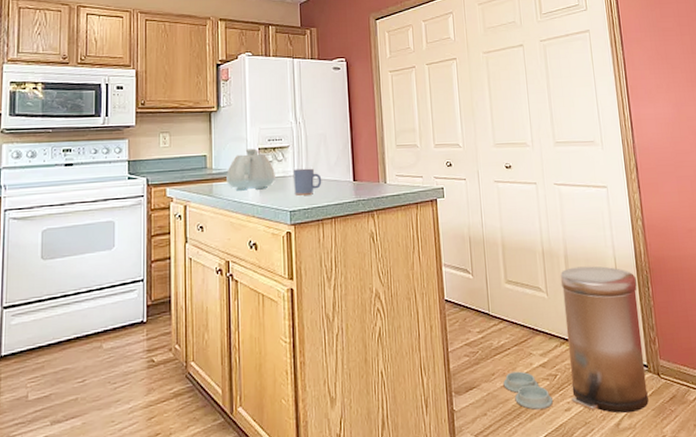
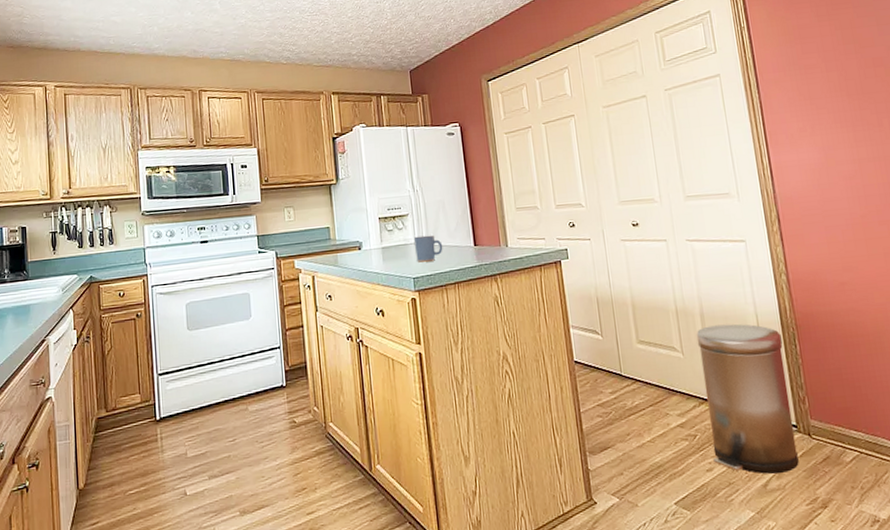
teapot: present [225,148,275,191] -> none [349,218,397,260]
pet bowl: present [503,371,553,410] -> none [639,431,693,470]

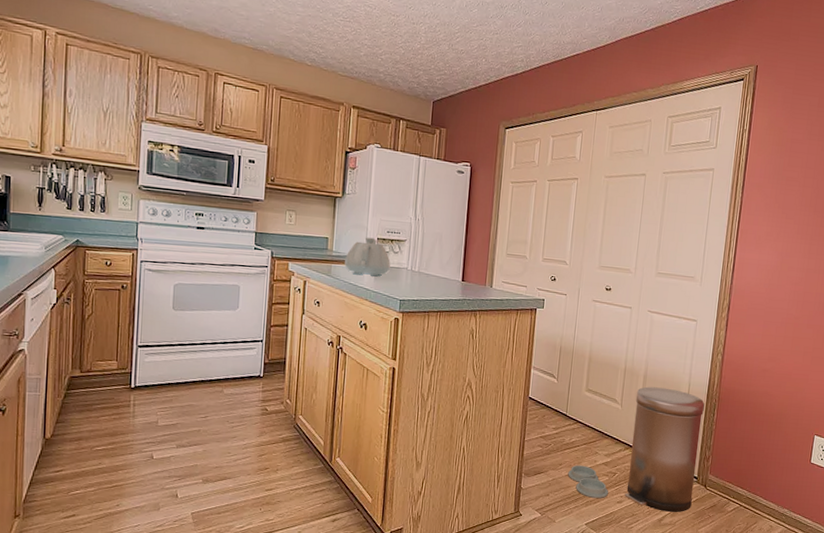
teapot: none [349,218,397,260] -> present [344,237,391,277]
mug: present [413,235,443,263] -> none [406,262,433,288]
pet bowl: none [639,431,693,470] -> present [568,465,608,498]

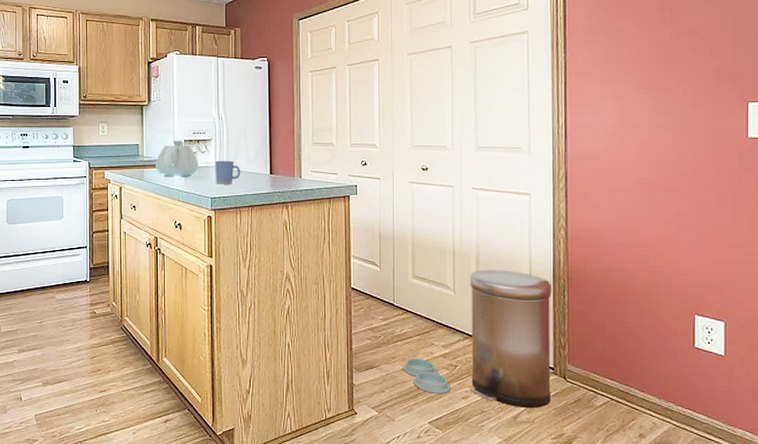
mug: none [406,262,433,288] -> present [214,160,241,184]

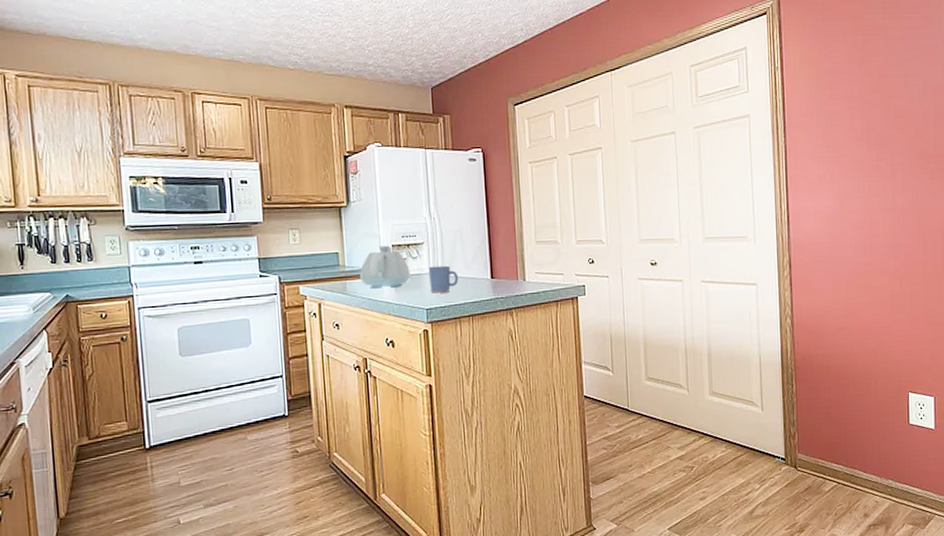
pet bowl: present [403,358,451,394] -> none [640,463,688,498]
pedal bin: present [469,269,552,408] -> none [702,363,783,502]

